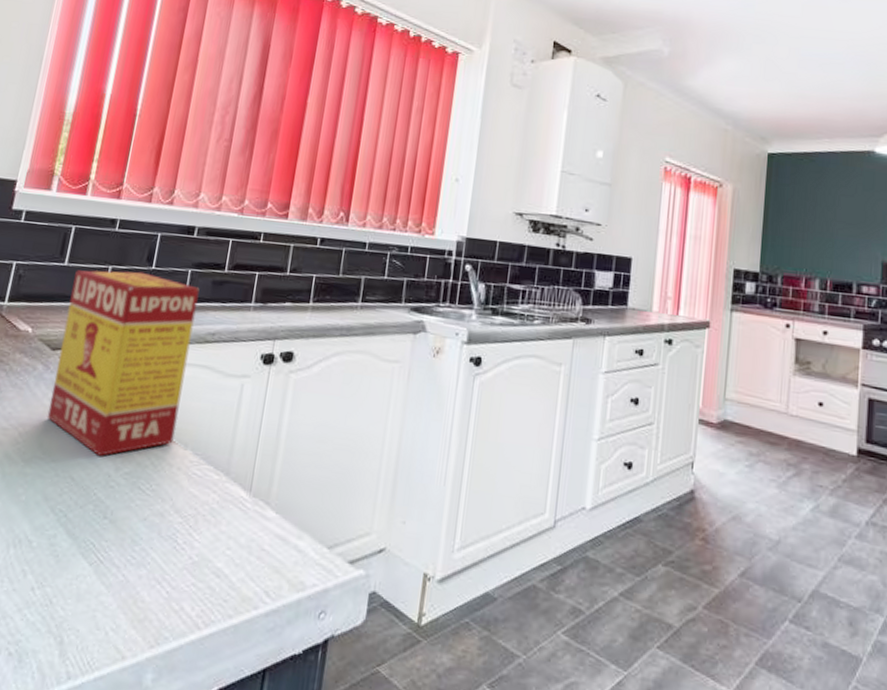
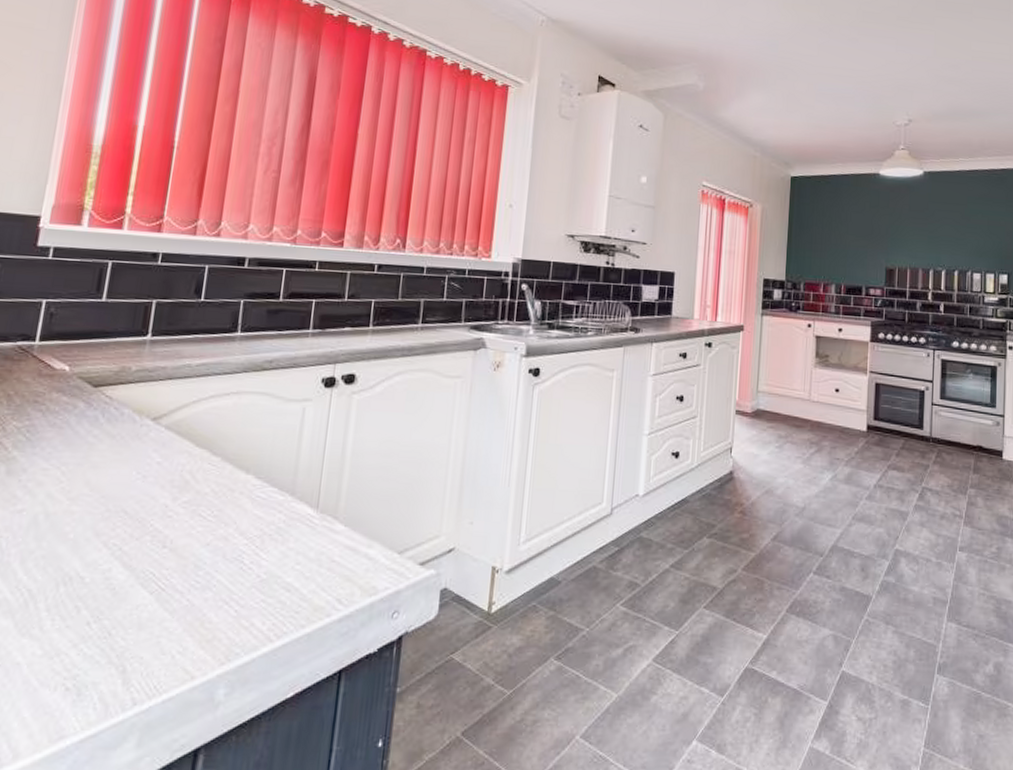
tea box: present [47,270,200,456] -> none [92,304,254,488]

